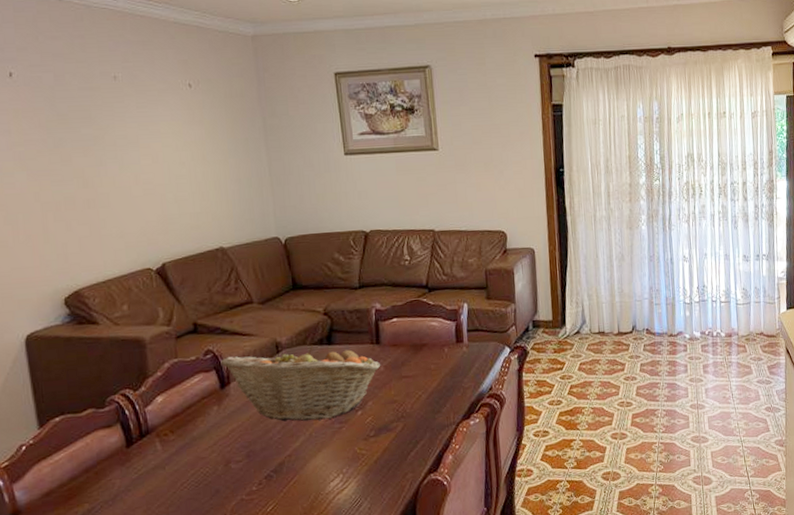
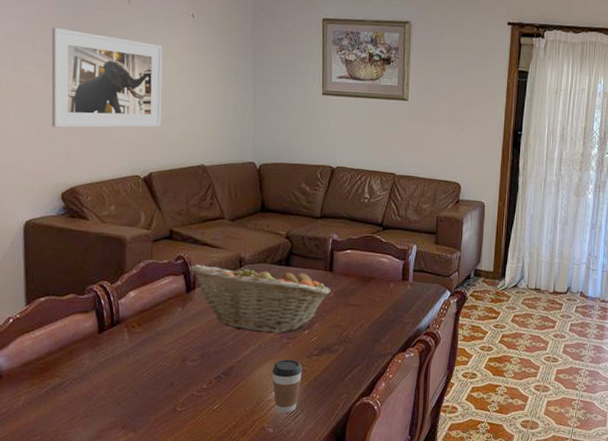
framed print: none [29,116,170,227] -> present [51,28,163,128]
coffee cup: none [327,445,361,504] -> present [272,359,303,413]

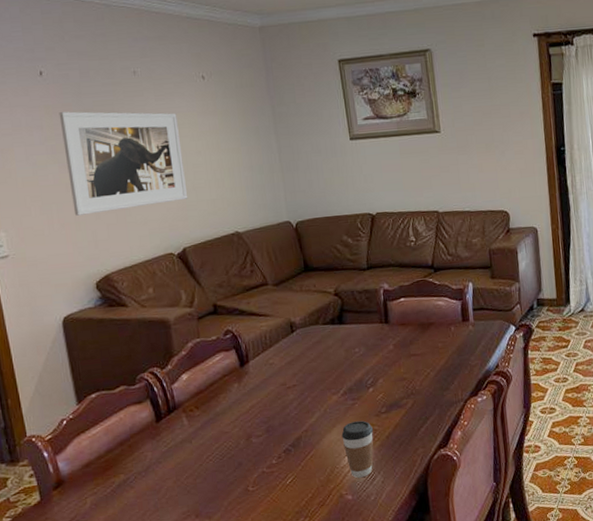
fruit basket: present [189,264,330,333] -> none [239,324,389,398]

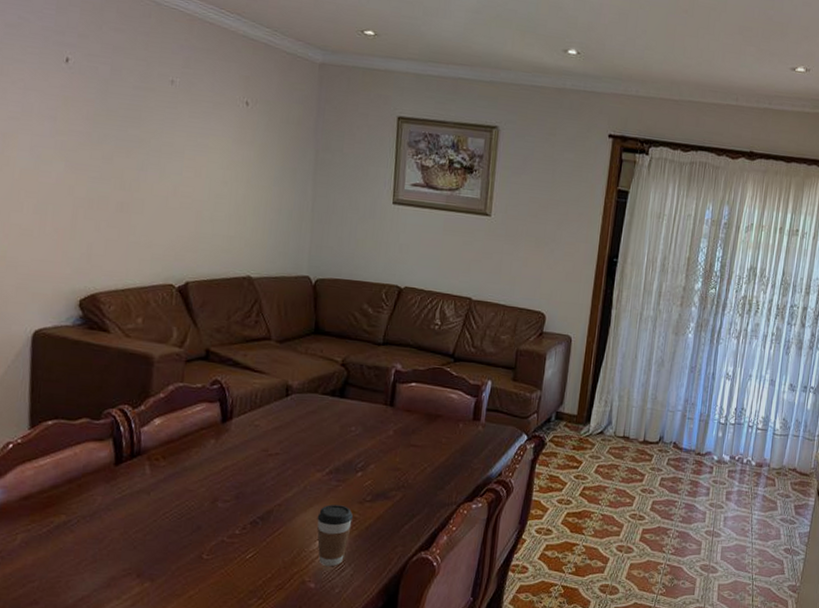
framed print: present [59,111,188,216] -> none [71,107,210,230]

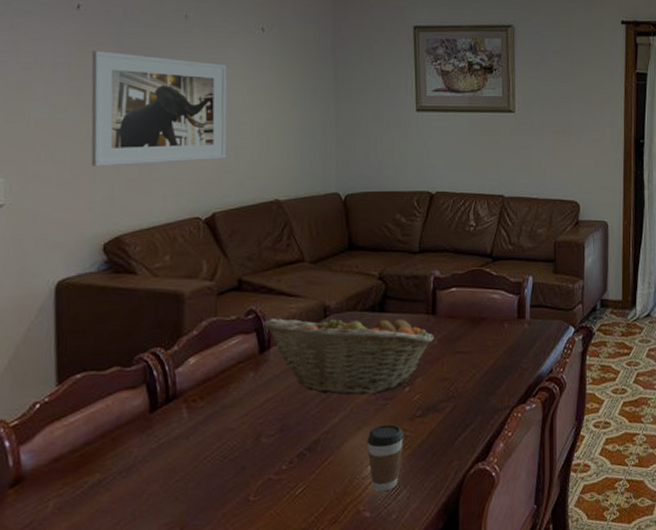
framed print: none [71,107,210,230] -> present [91,51,227,166]
fruit basket: none [226,391,390,475] -> present [262,311,434,395]

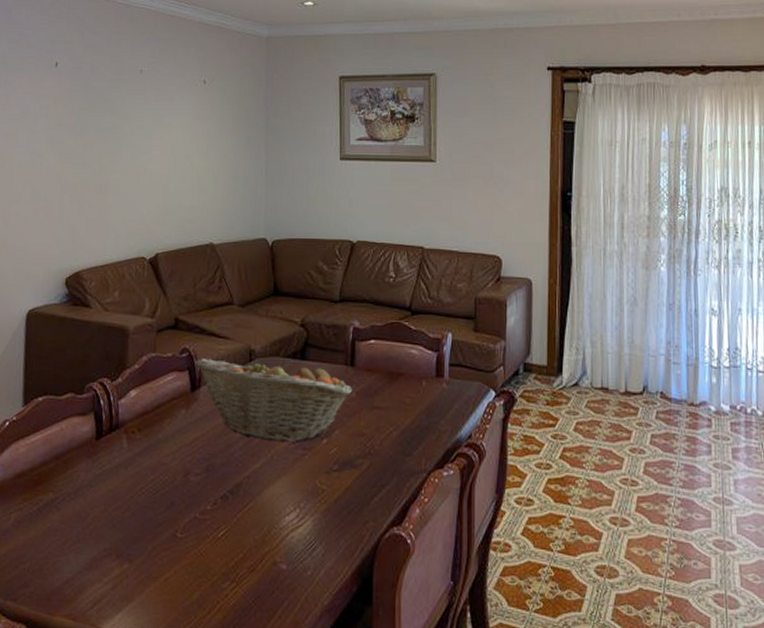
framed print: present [91,51,227,166] -> none [59,103,173,207]
coffee cup: present [367,424,405,491] -> none [285,475,322,545]

